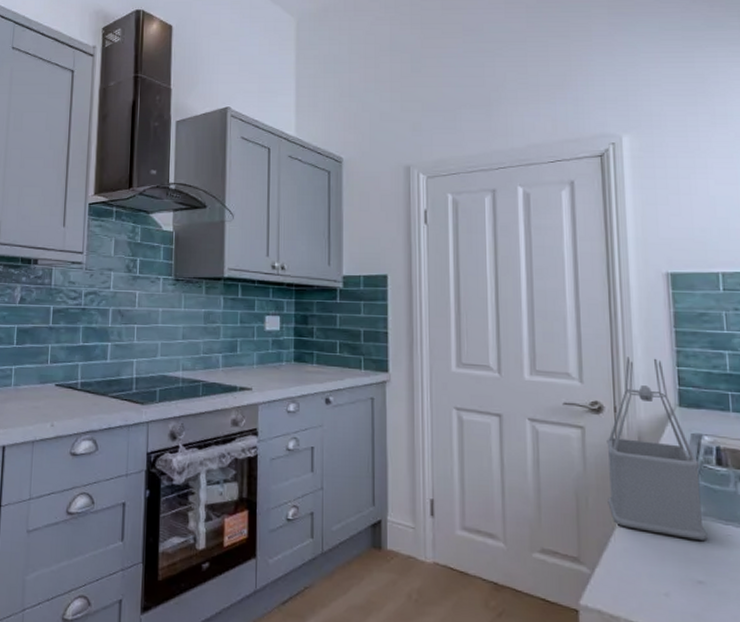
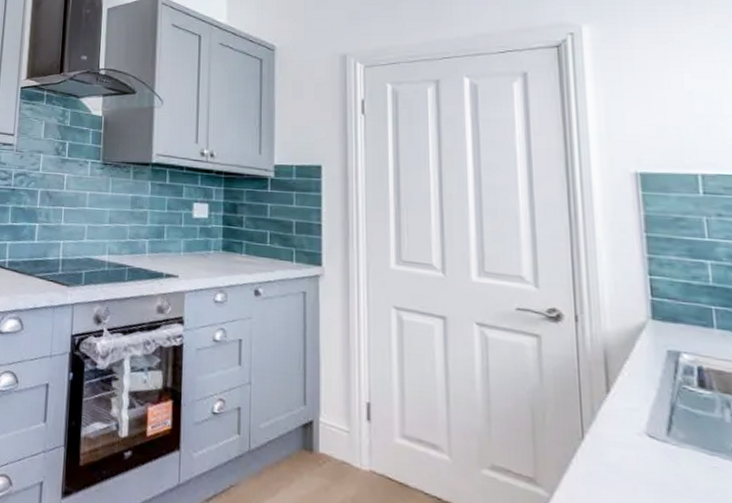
utensil holder: present [606,357,708,540] -> none [566,262,689,471]

